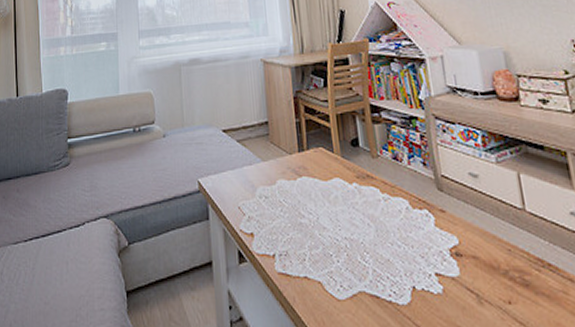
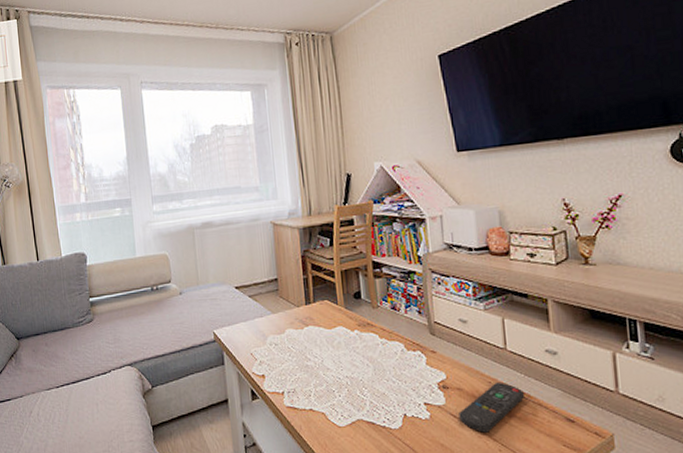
remote control: none [476,249,551,314] -> present [459,381,524,433]

